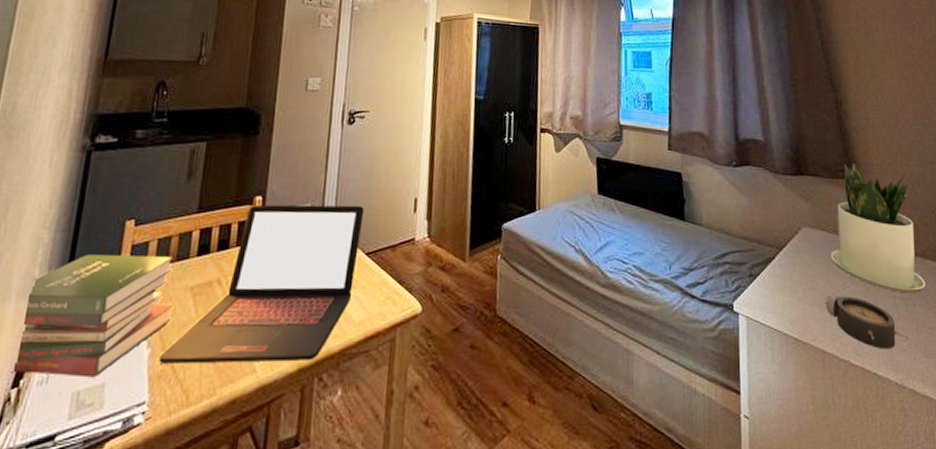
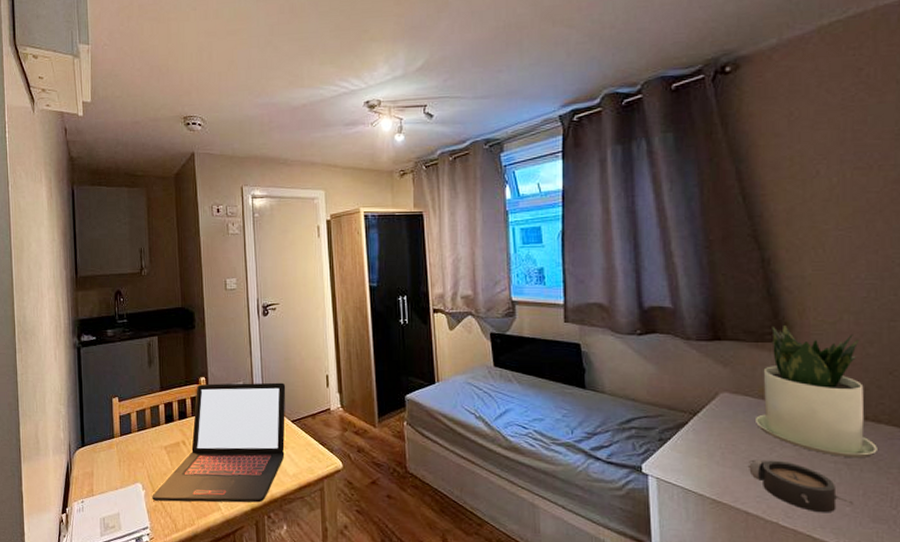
books: present [14,254,173,376] -> none [60,423,156,508]

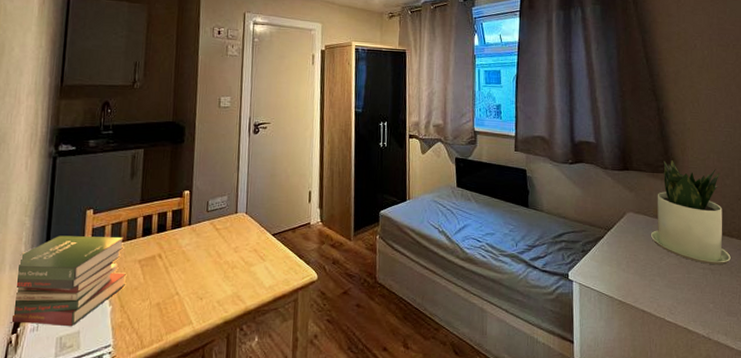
books: none [60,423,156,508] -> present [12,235,126,326]
laptop: present [152,382,286,503] -> none [118,197,270,317]
alarm clock: present [747,459,853,513] -> none [644,267,715,310]

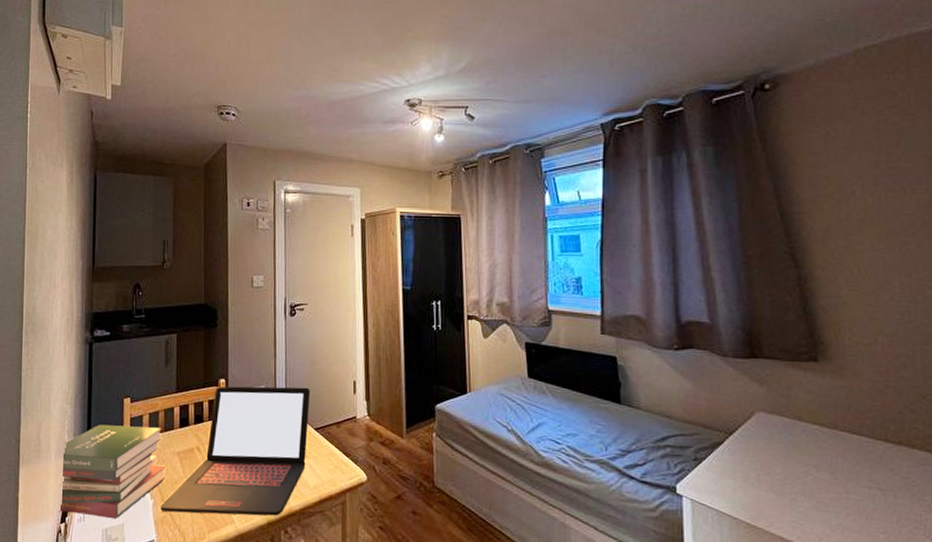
laptop: none [118,197,270,317] -> present [160,386,311,516]
planter: present [650,160,731,264] -> none [790,345,911,483]

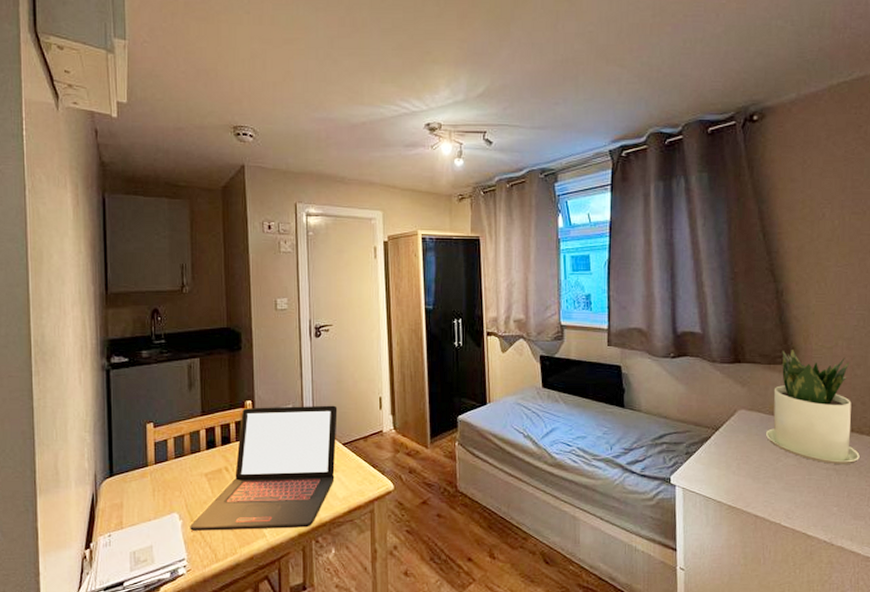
books: present [61,424,166,518] -> none [84,451,195,540]
planter: none [790,345,911,483] -> present [765,350,860,464]

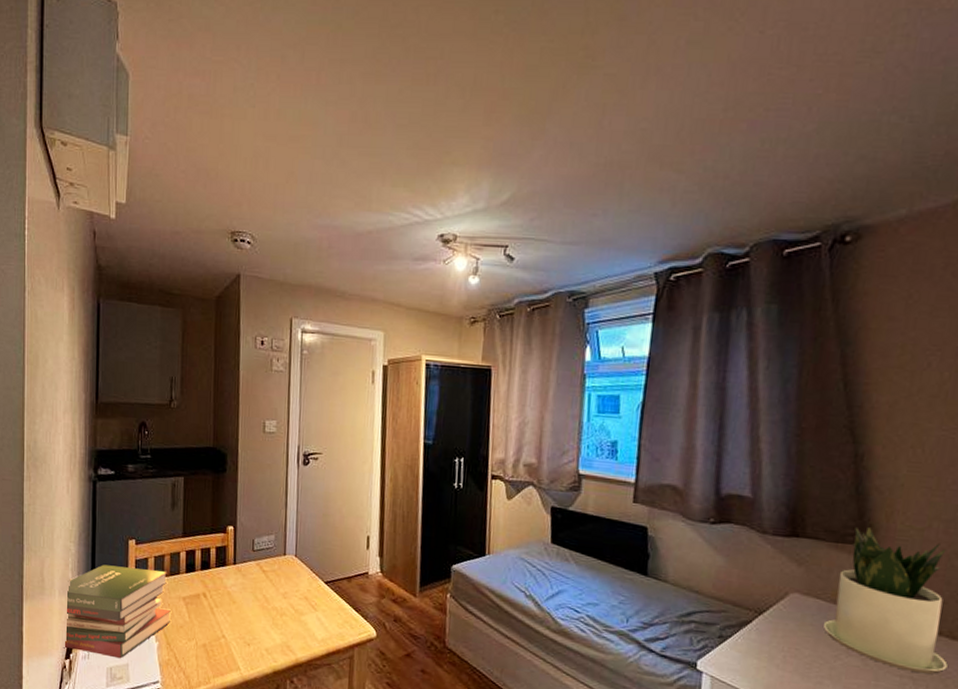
books: none [84,451,195,540] -> present [65,564,172,658]
laptop: present [190,405,338,531] -> none [165,533,322,666]

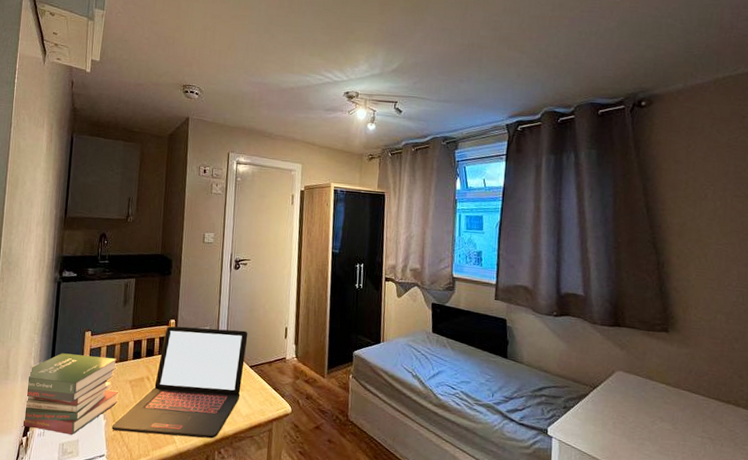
laptop: none [165,533,322,666] -> present [111,326,248,439]
planter: present [822,527,948,674] -> none [641,319,736,435]

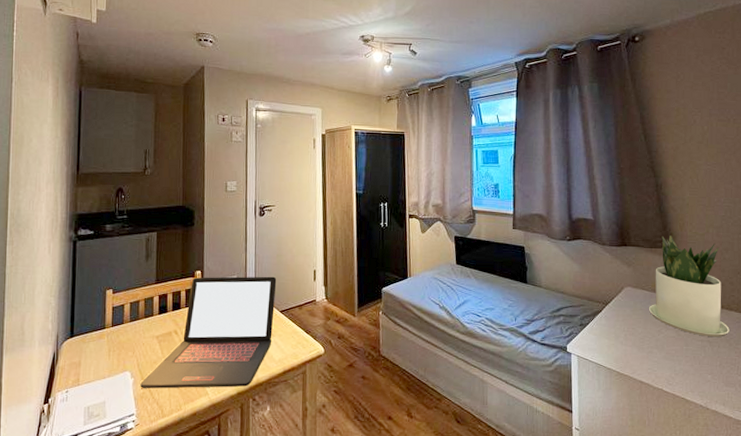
books: present [23,353,119,435] -> none [44,314,146,397]
planter: none [641,319,736,435] -> present [648,236,729,337]

